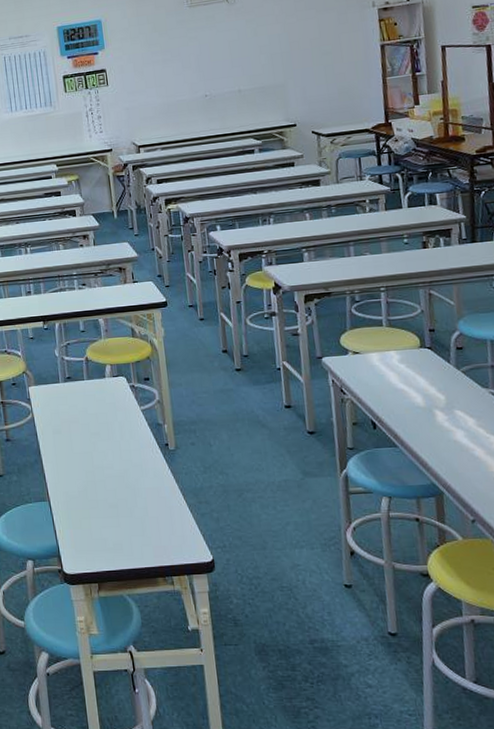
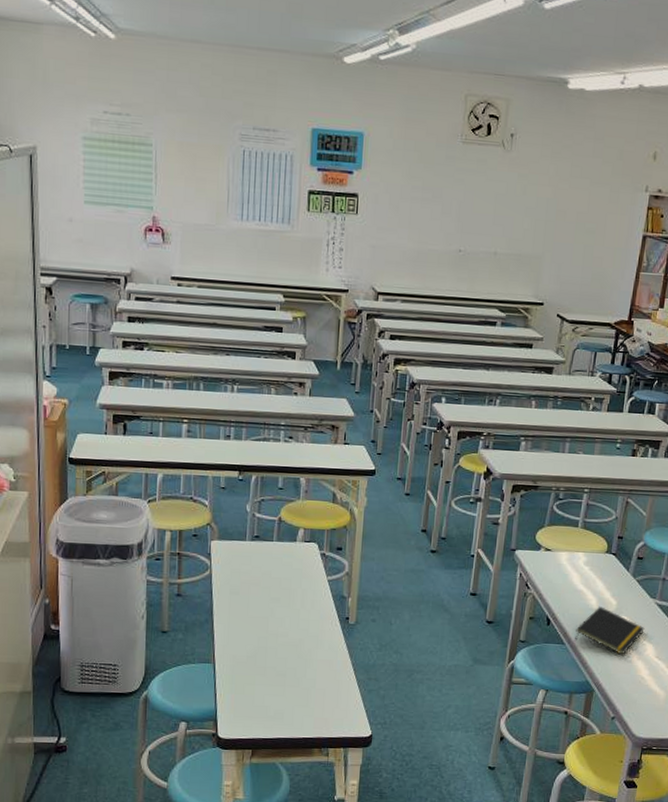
notepad: none [406,403,485,452] -> present [575,606,645,655]

